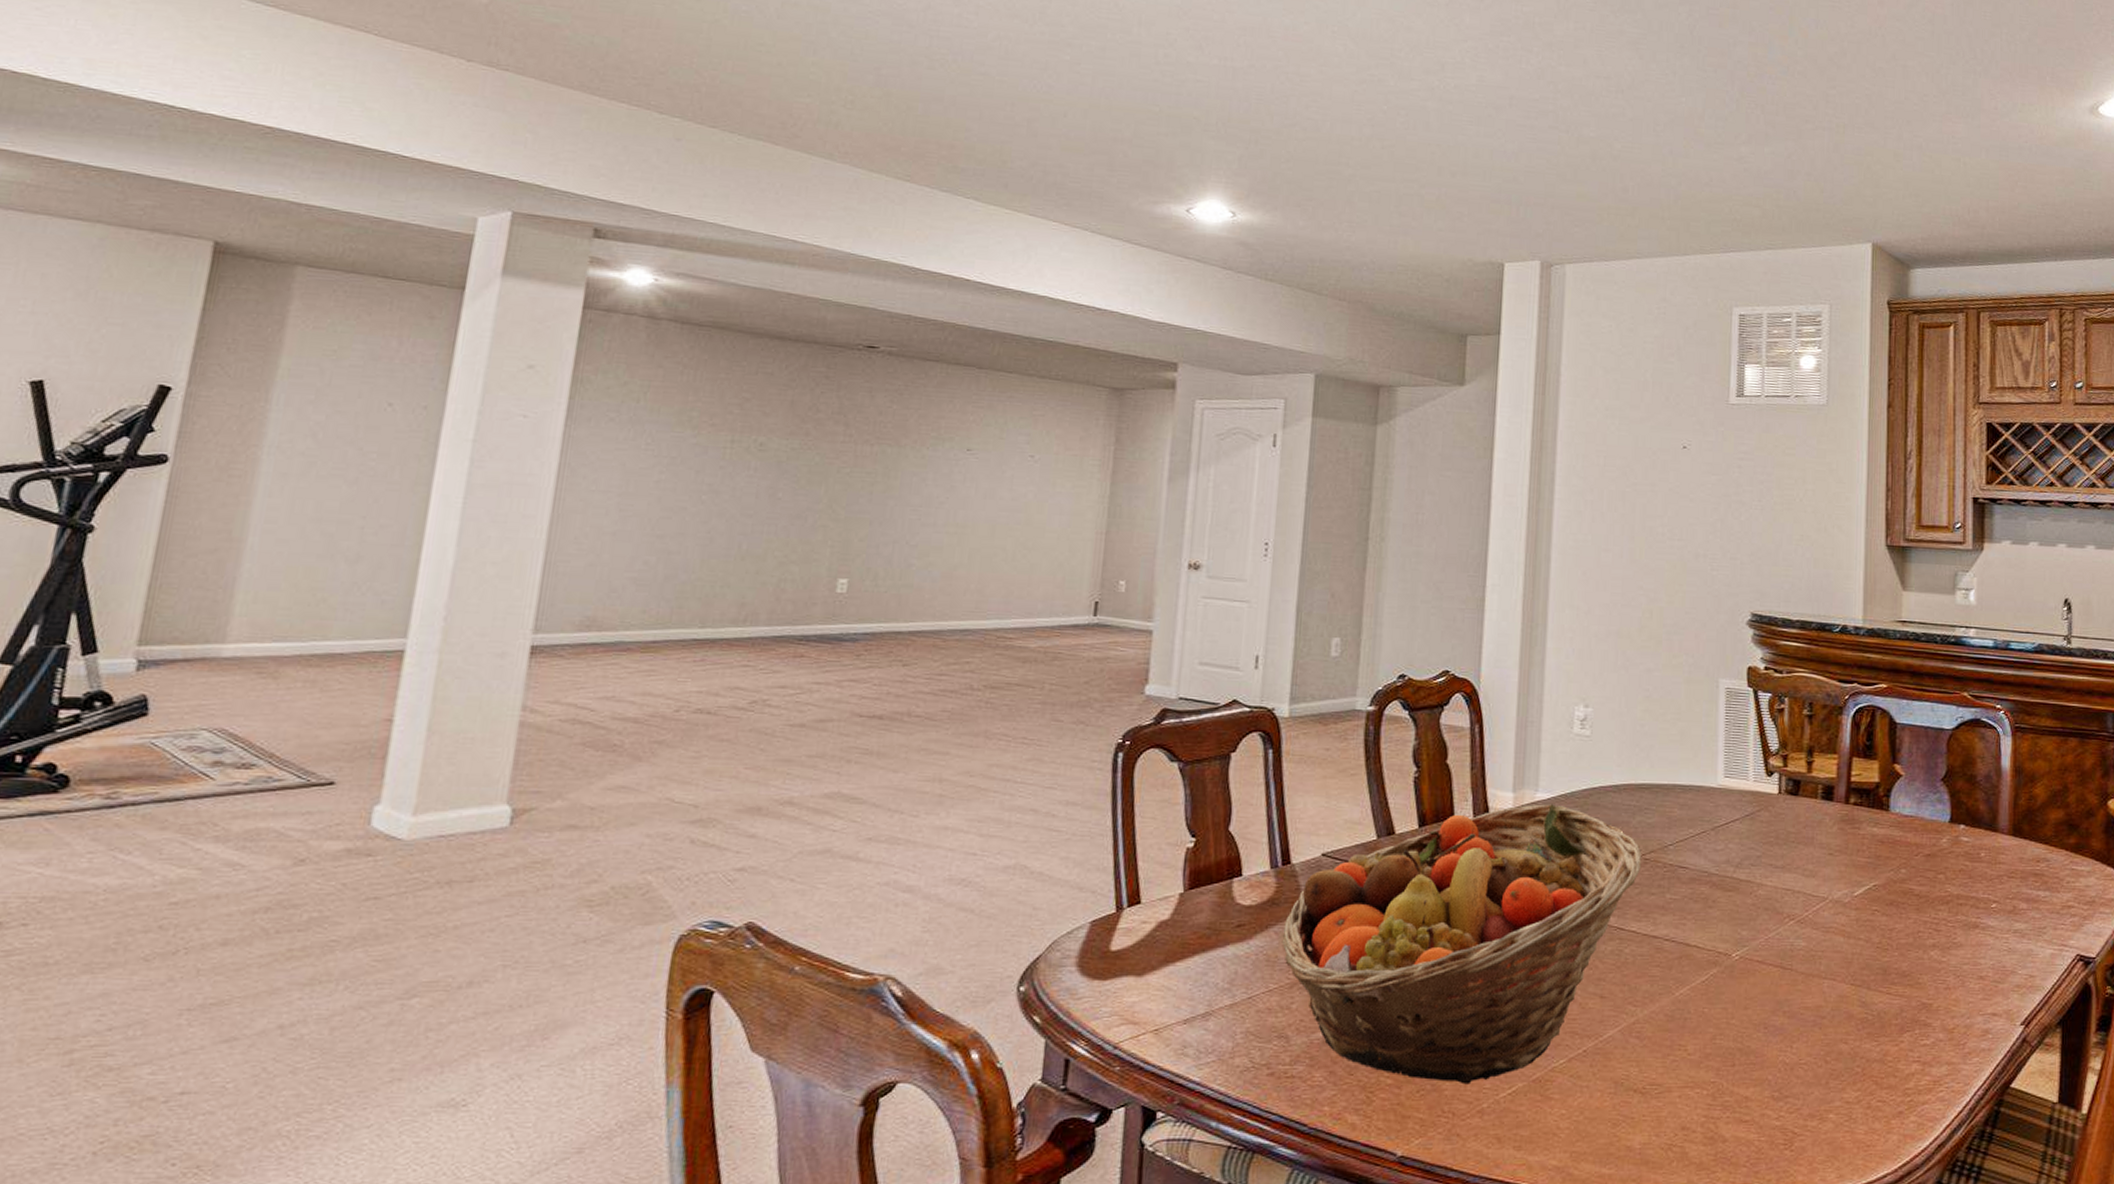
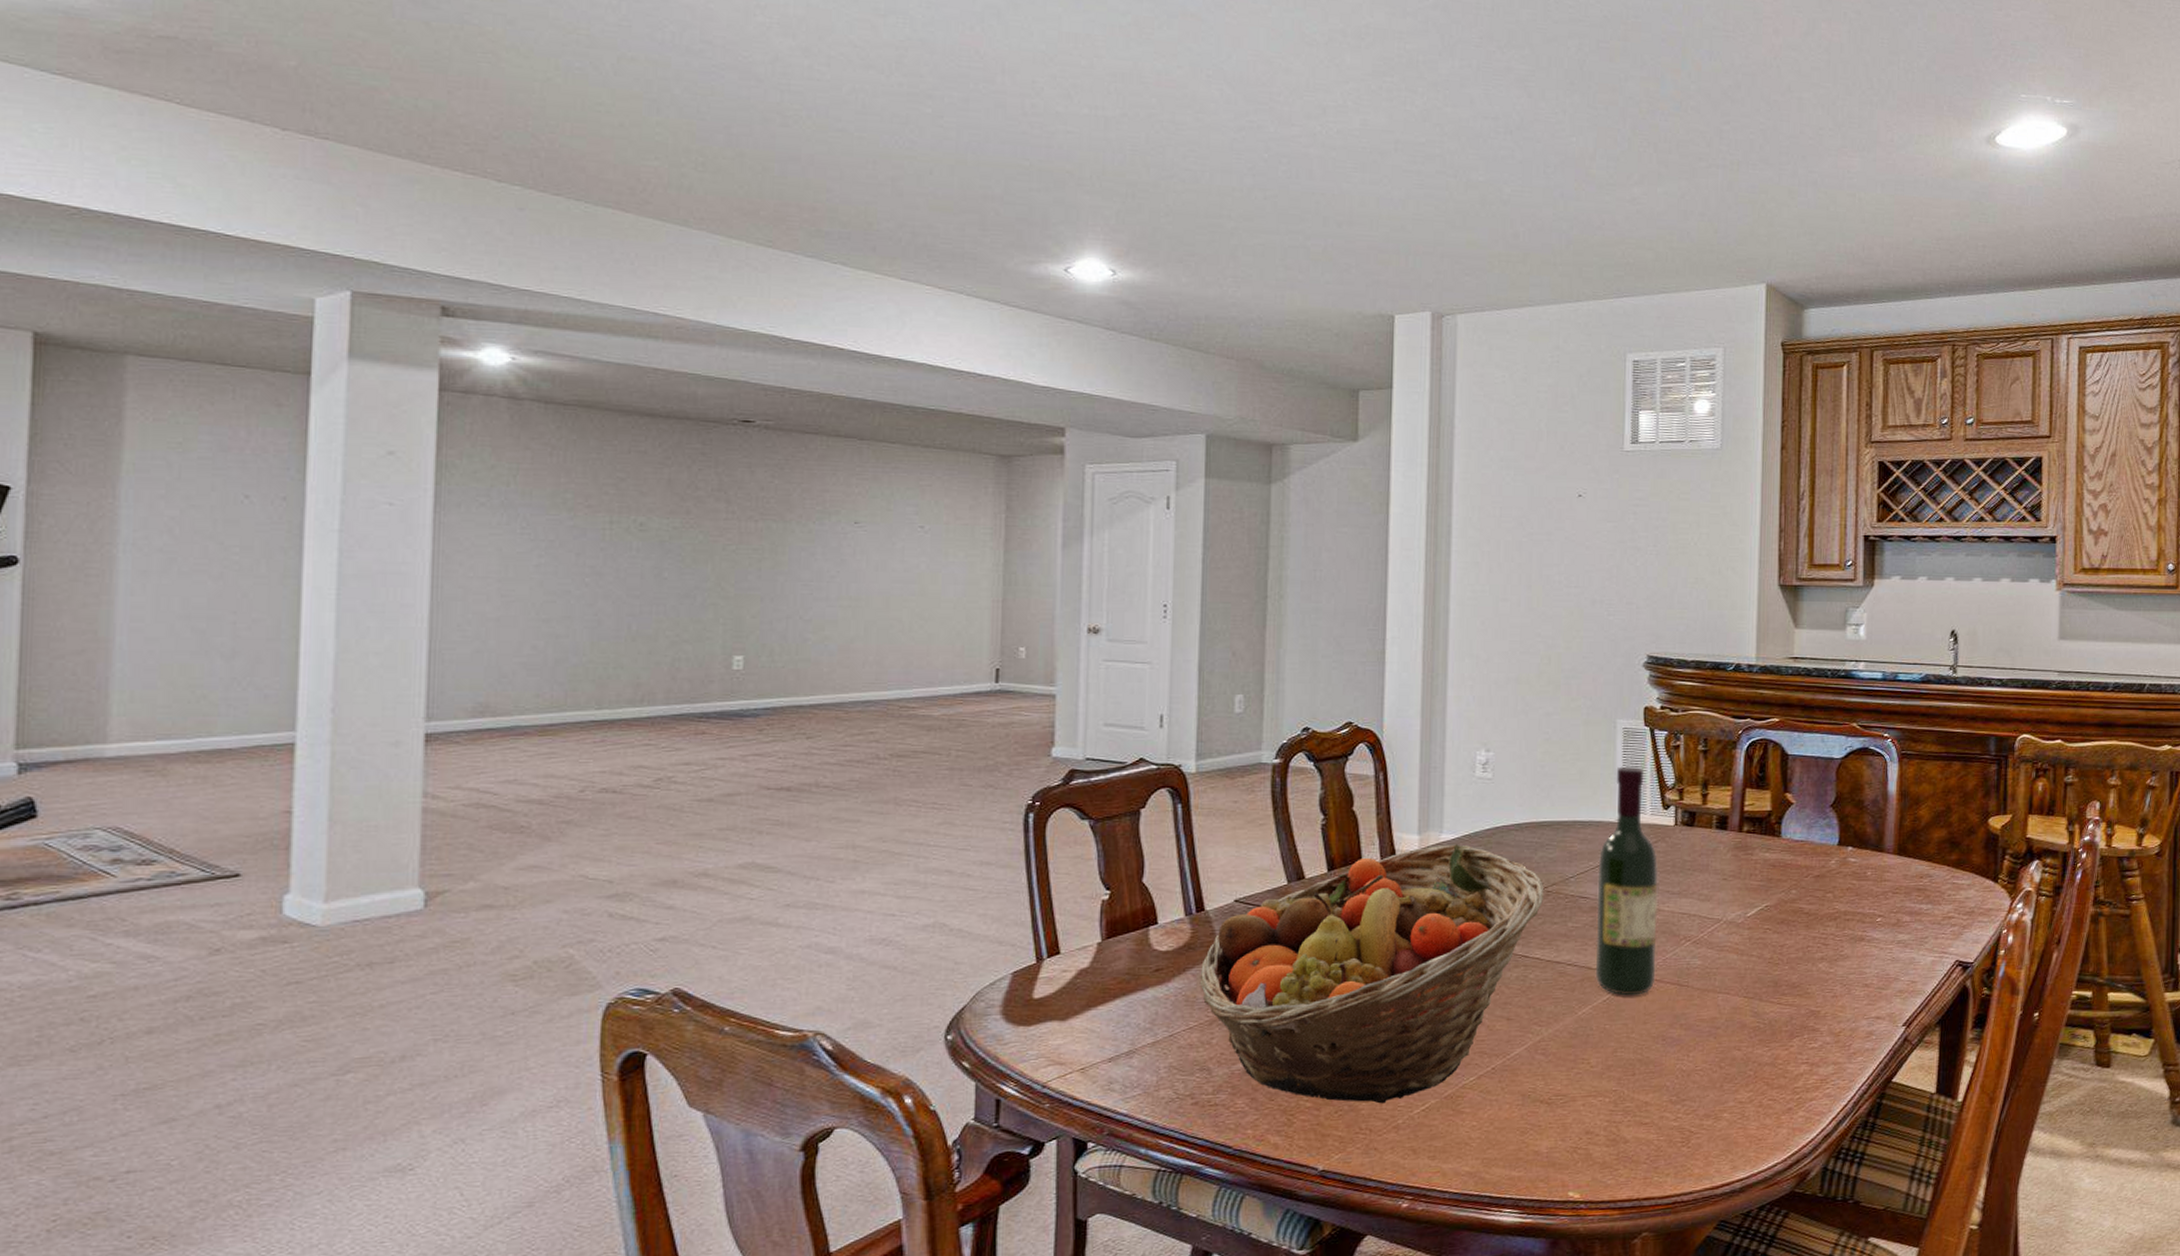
wine bottle: none [1694,728,1761,977] -> present [1595,766,1659,996]

